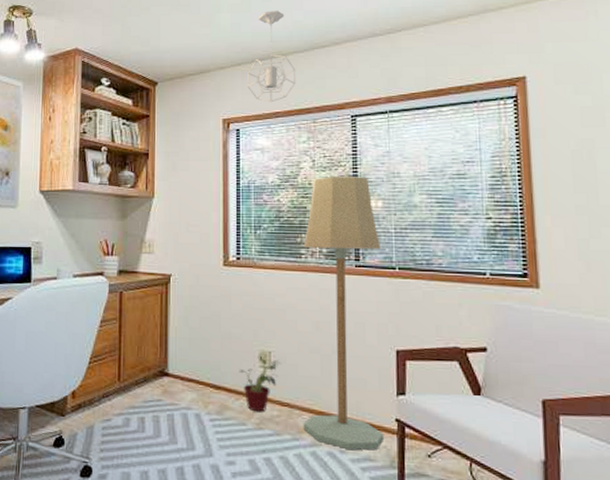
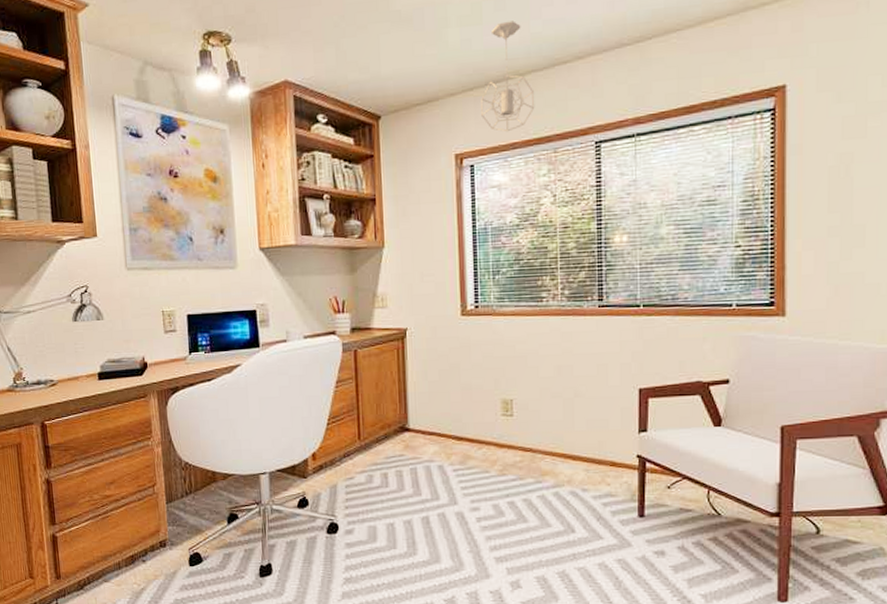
potted plant: present [238,354,281,412] -> none [480,403,523,459]
floor lamp: present [303,177,385,451] -> none [544,210,626,488]

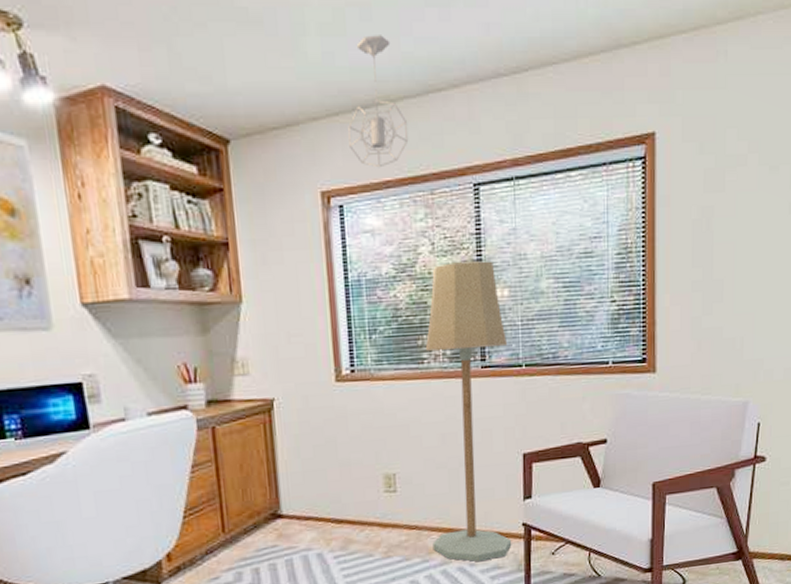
floor lamp: none [544,210,626,488] -> present [425,261,512,562]

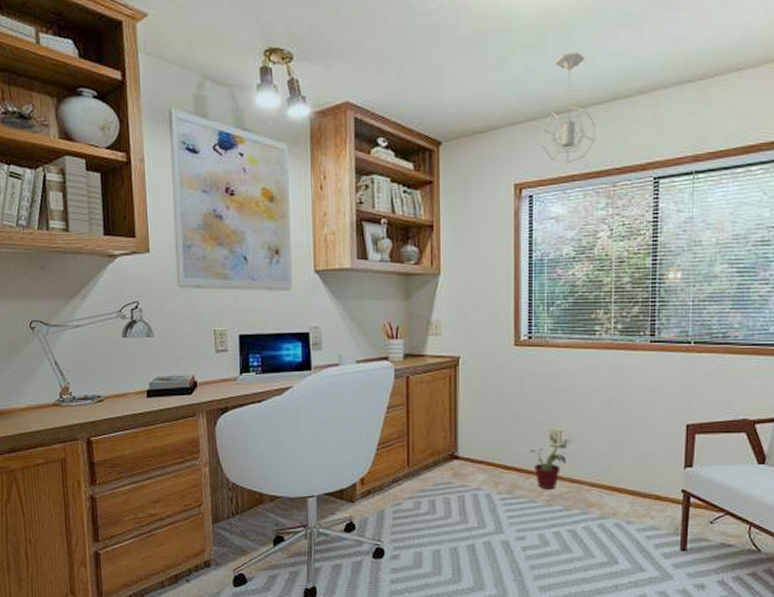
potted plant: none [361,478,407,541] -> present [529,434,572,490]
floor lamp: present [425,261,512,562] -> none [592,246,678,521]

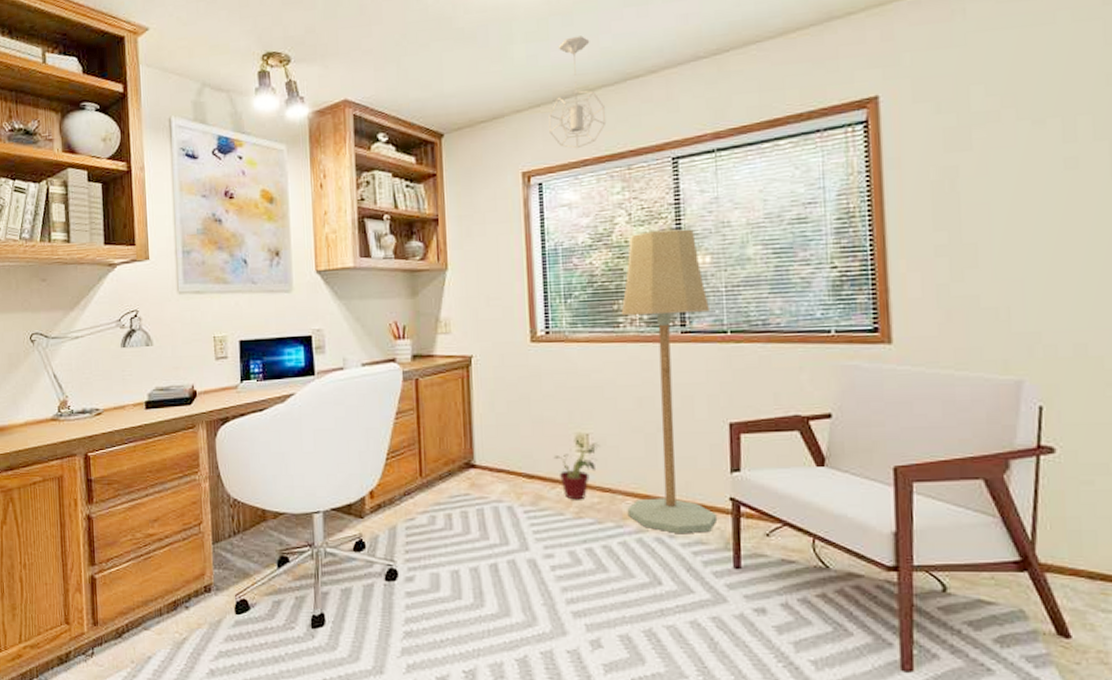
floor lamp: none [592,246,678,521] -> present [621,229,718,534]

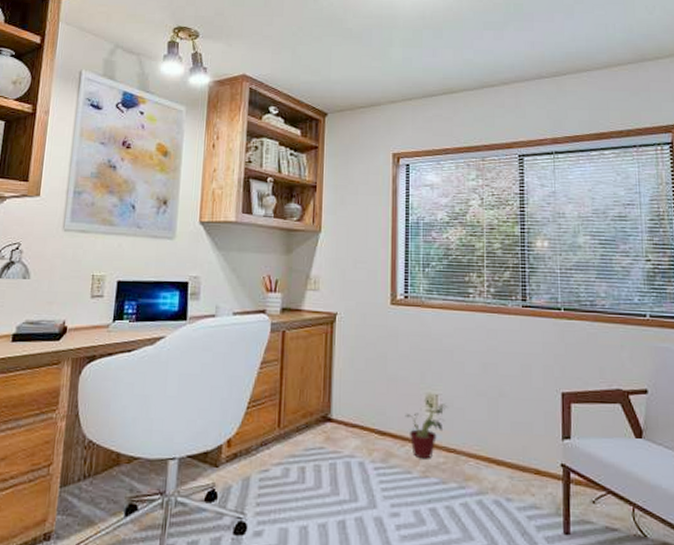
pendant light: present [549,36,607,149] -> none [418,47,466,139]
floor lamp: present [621,229,718,534] -> none [470,215,550,498]

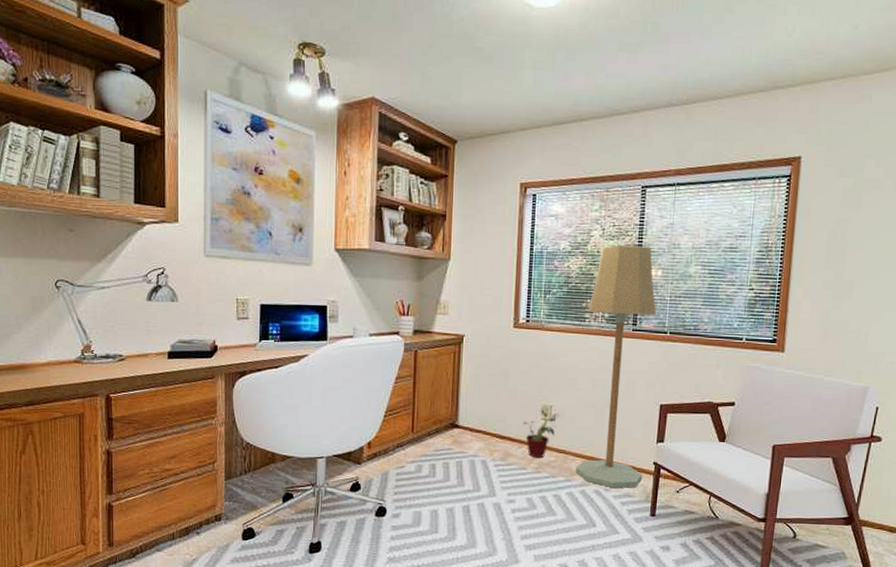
floor lamp: none [470,215,550,498] -> present [575,245,657,489]

